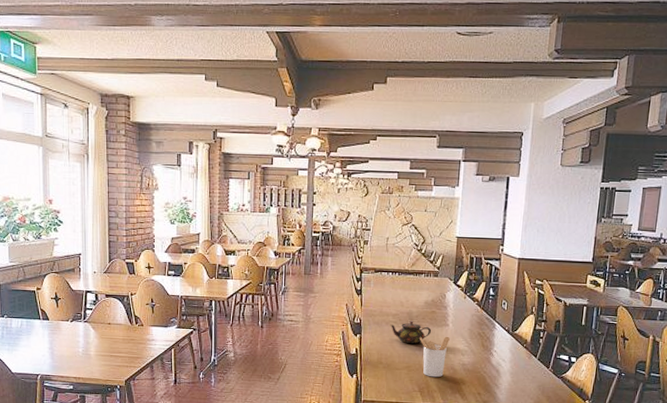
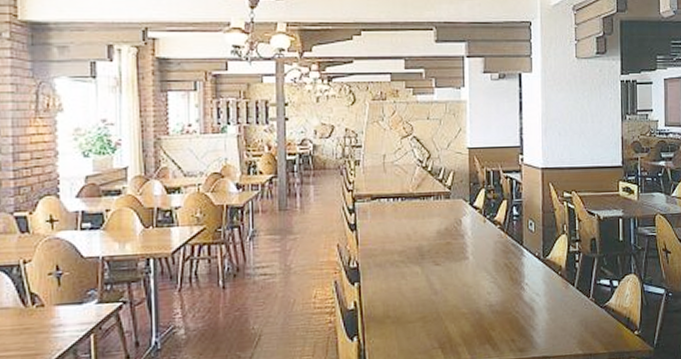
teapot: present [391,321,432,344] -> none [397,257,449,287]
utensil holder: present [420,336,450,378] -> none [435,272,471,327]

